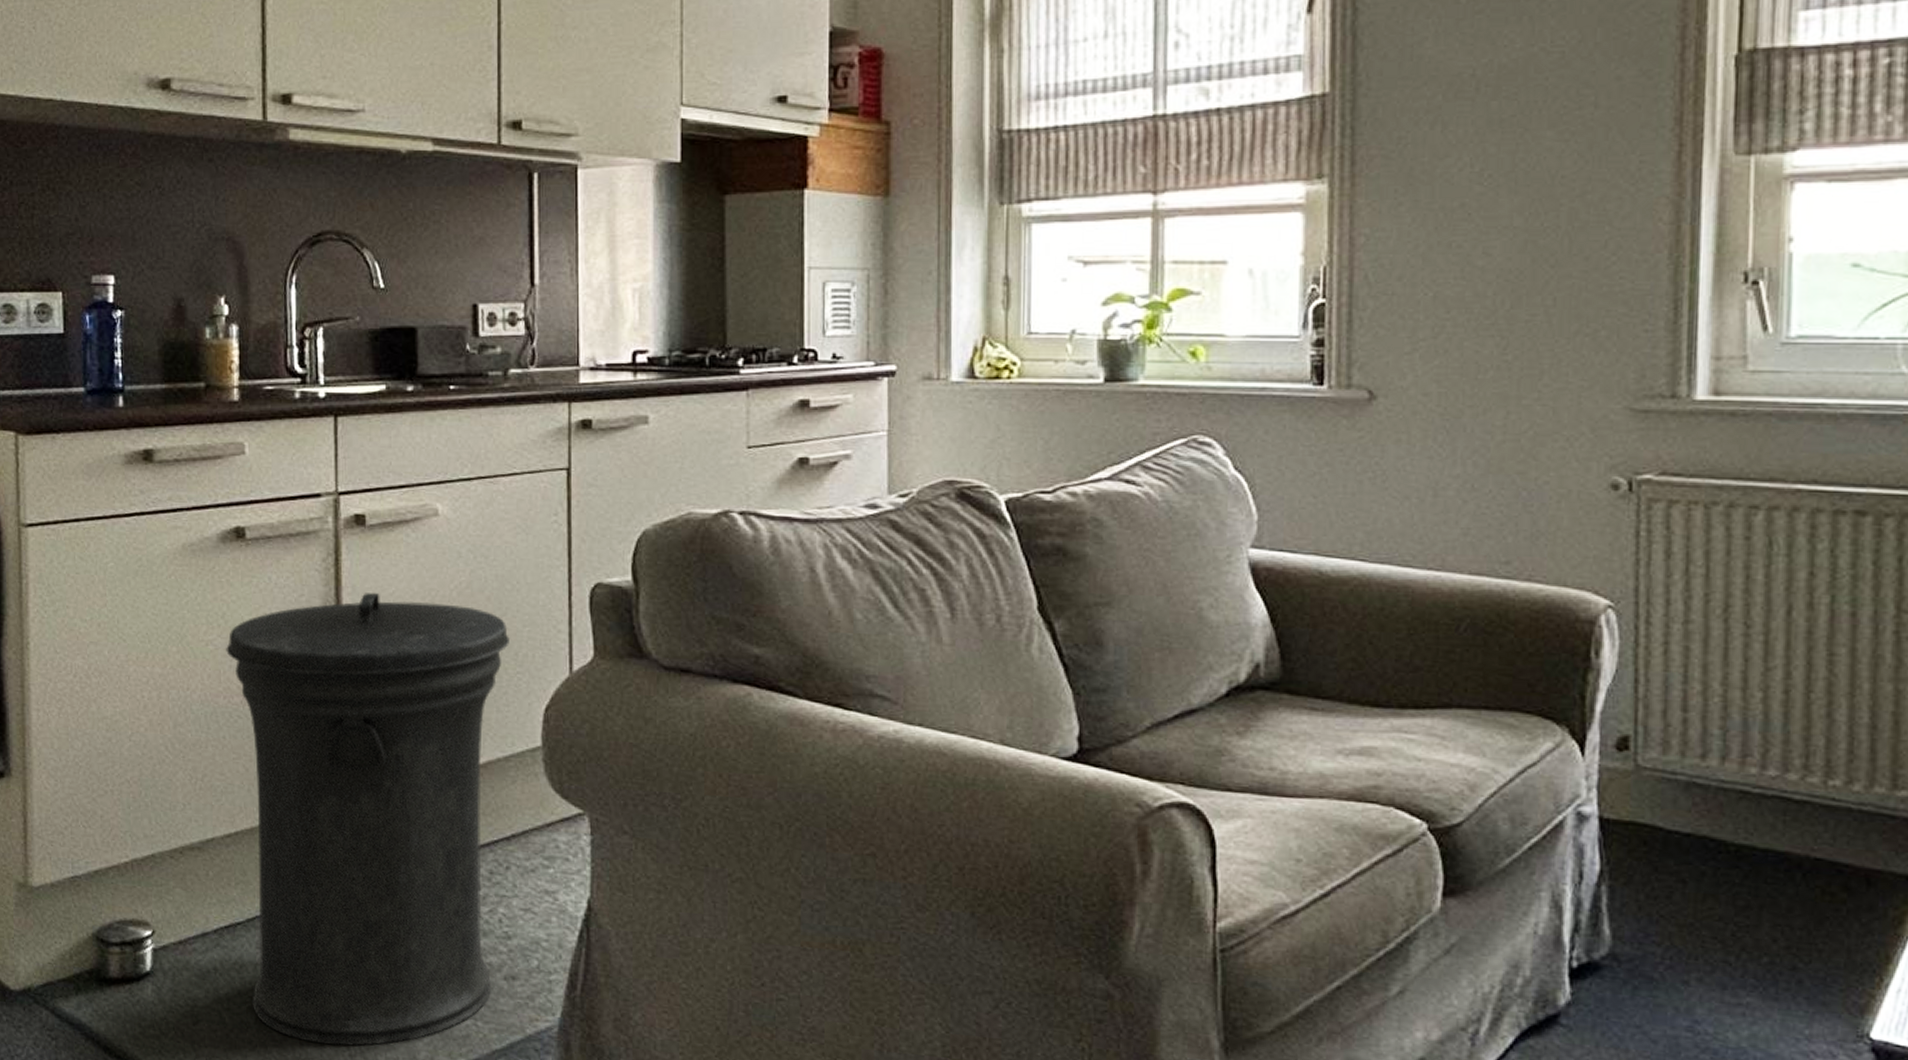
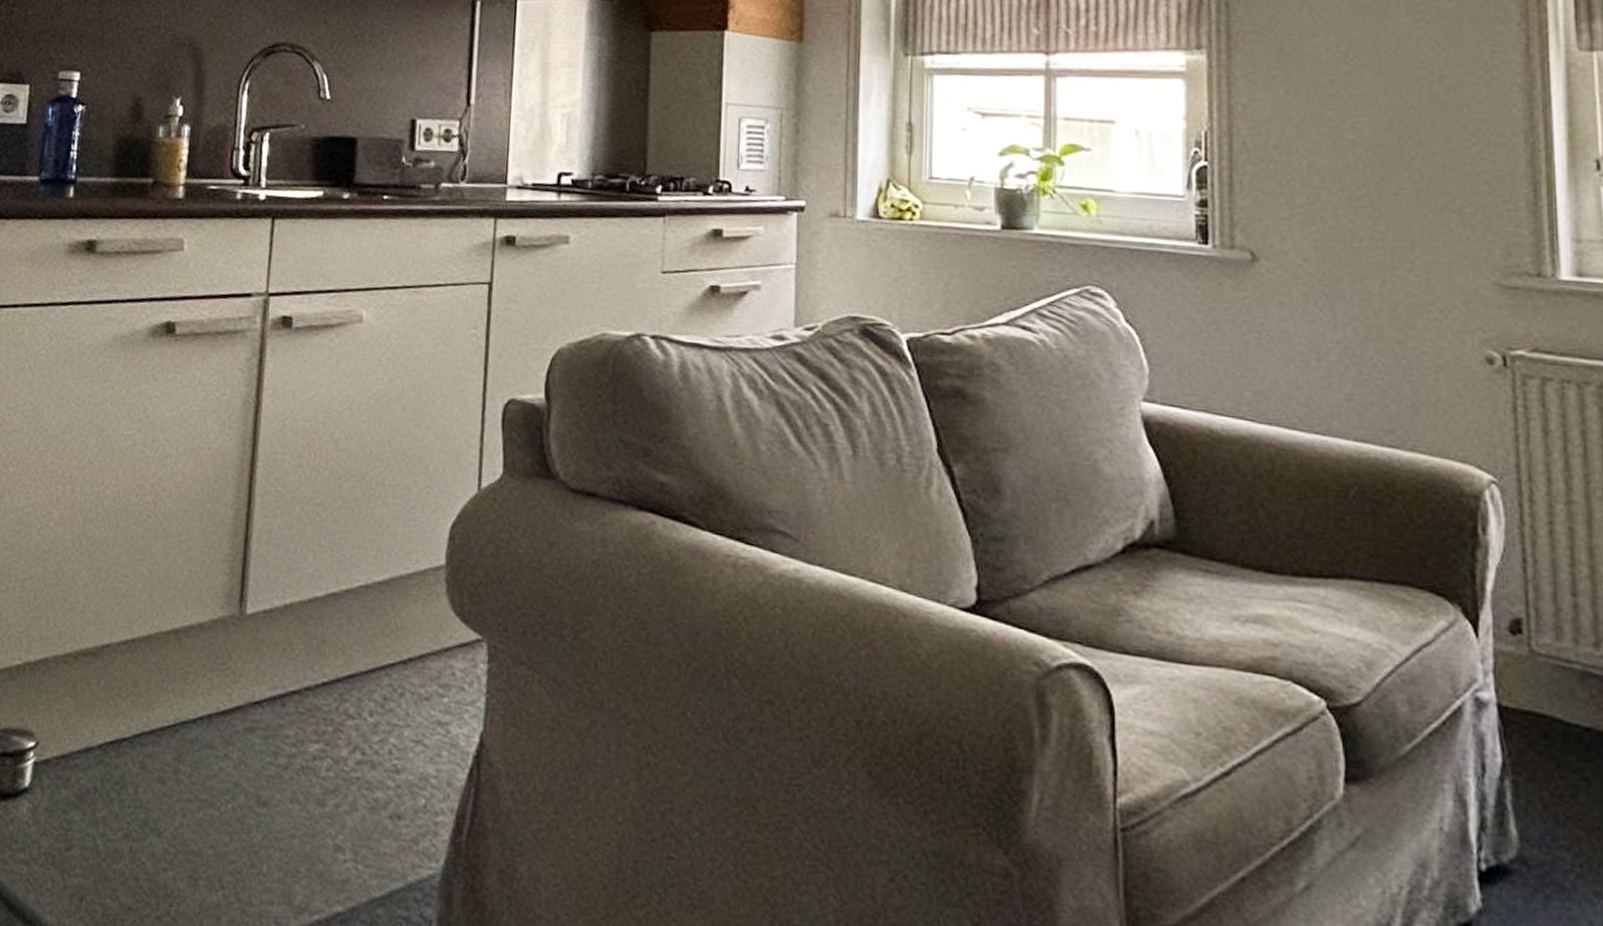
trash can: present [226,592,509,1047] -> none [128,395,422,886]

